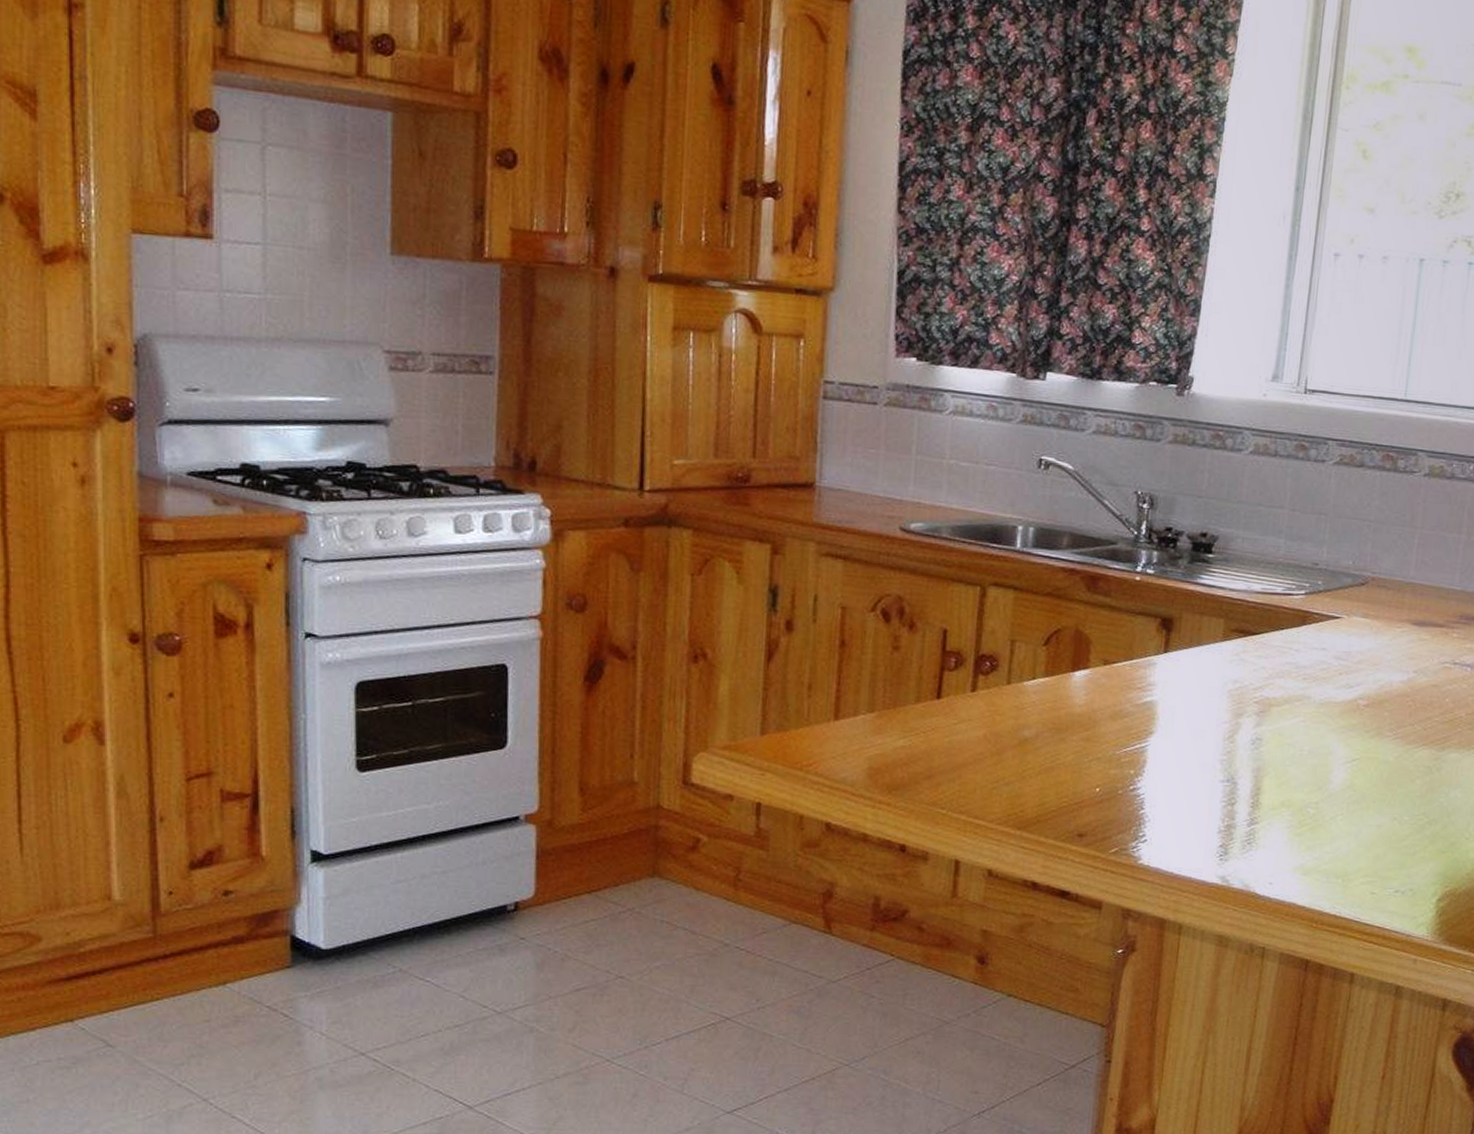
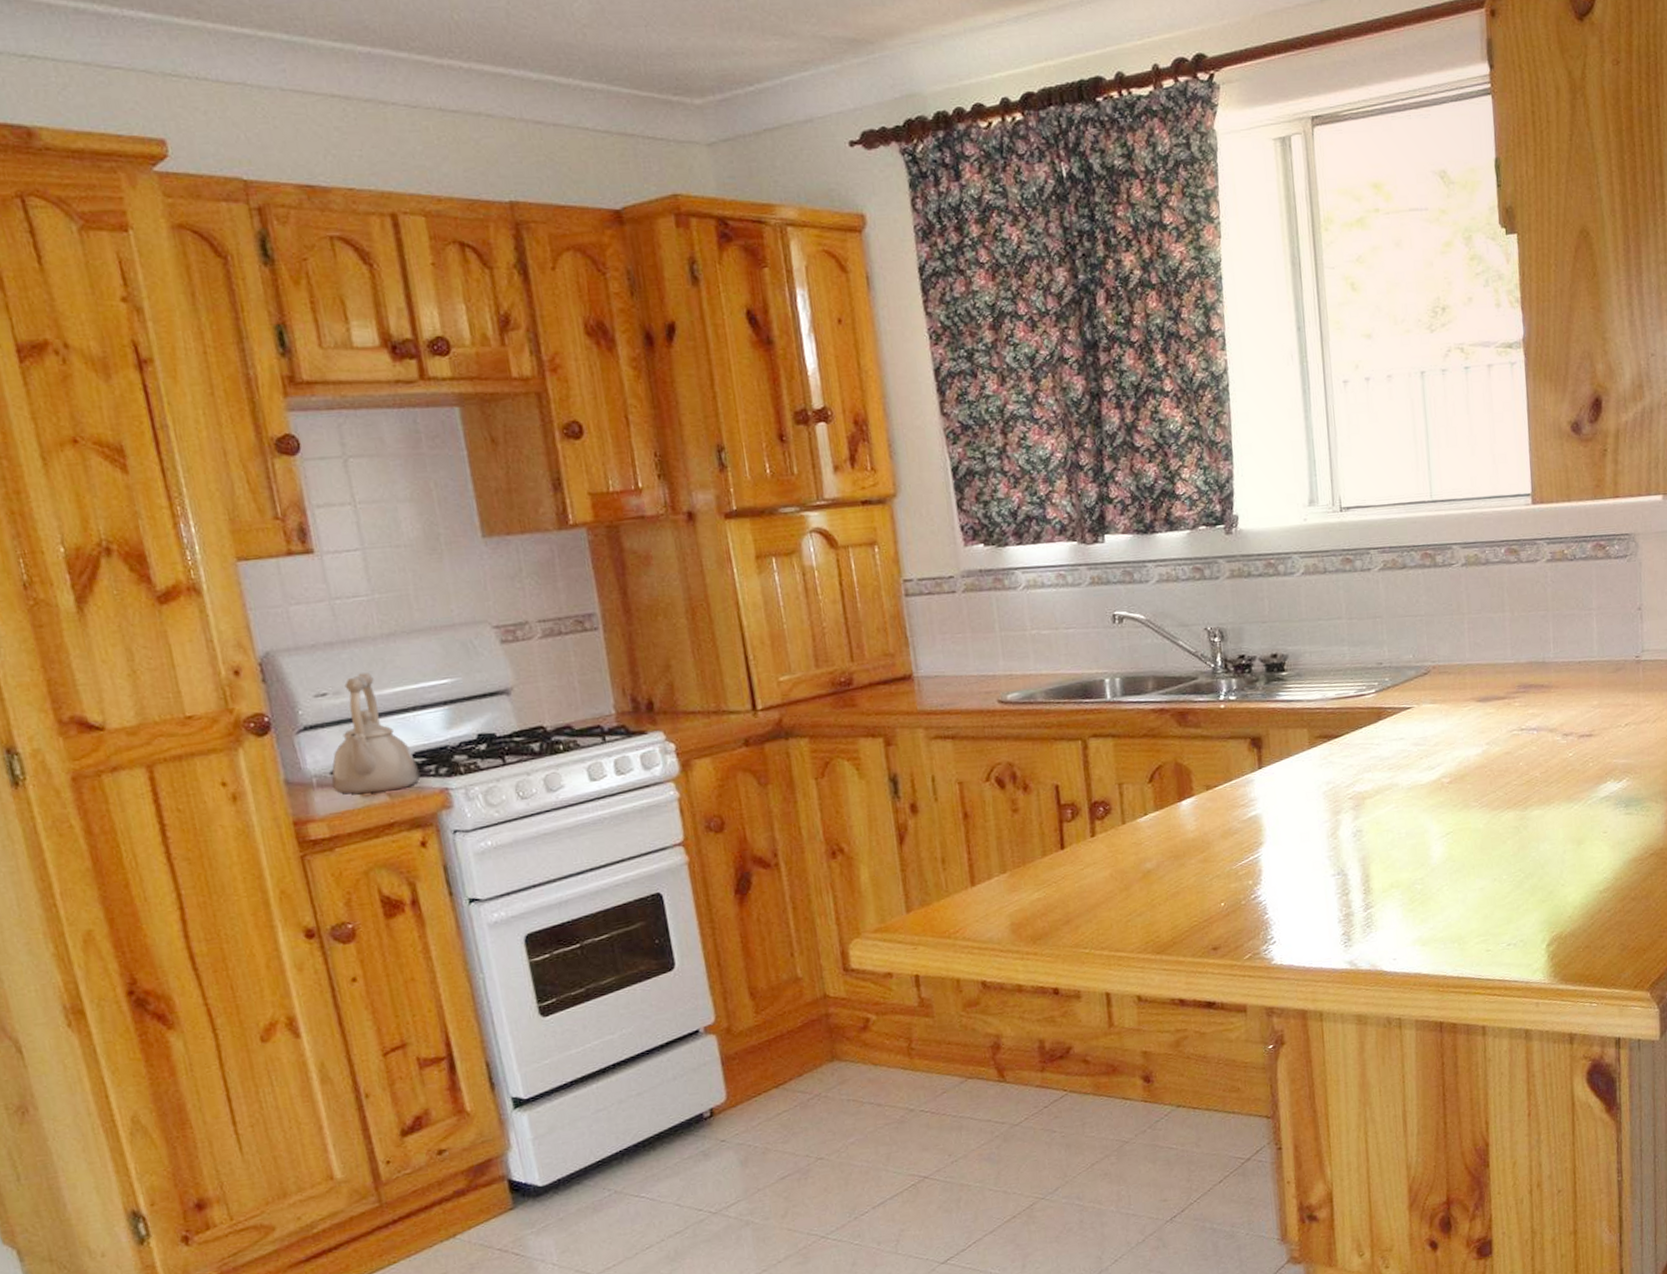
kettle: none [186,374,280,505] -> present [331,672,421,795]

